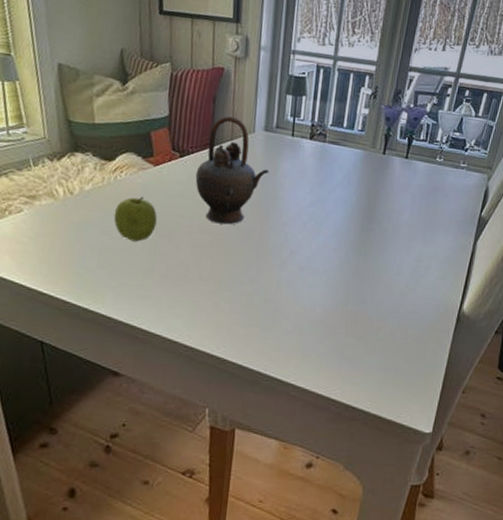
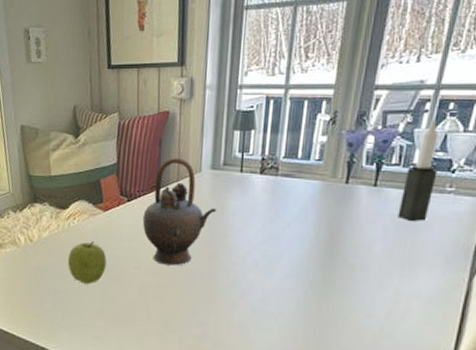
candle: none [423,103,457,192] -> present [398,119,438,221]

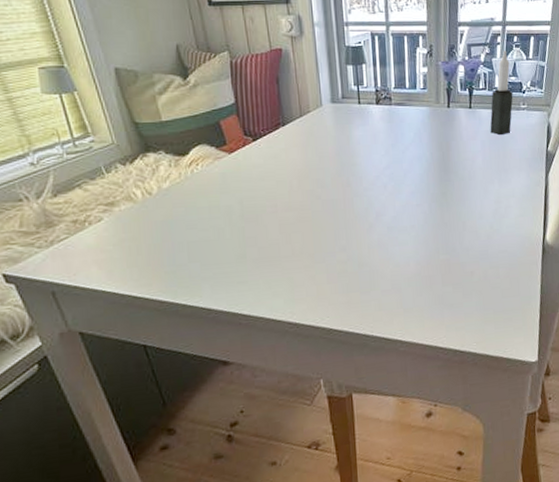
fruit: present [67,240,107,284] -> none [196,185,241,231]
teapot: present [142,158,217,266] -> none [271,94,343,199]

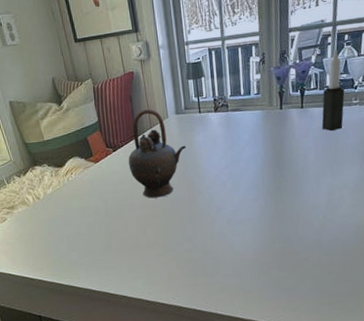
teapot: none [271,94,343,199] -> present [128,109,187,199]

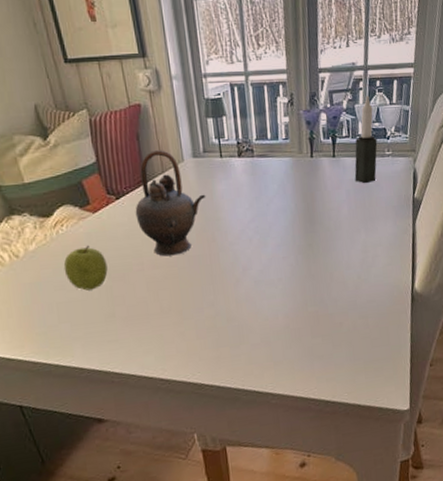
fruit: none [72,189,106,226] -> present [63,245,108,291]

